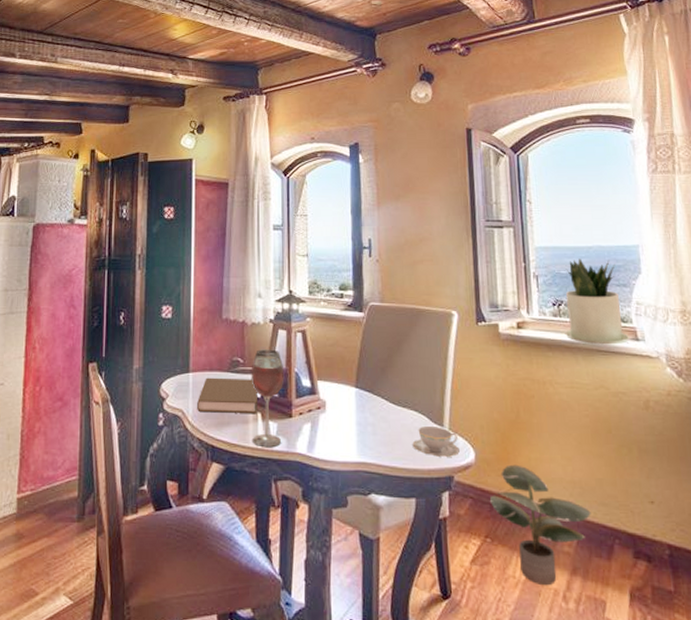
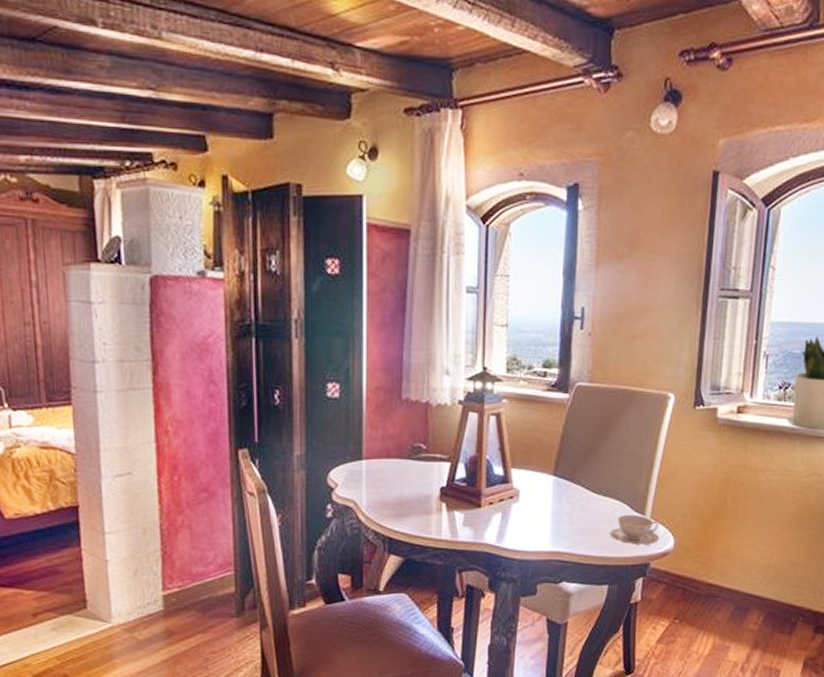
book: present [197,377,257,413] -> none [372,465,442,503]
wineglass: present [251,349,285,447] -> none [435,434,474,538]
potted plant: present [490,464,591,586] -> none [684,551,781,659]

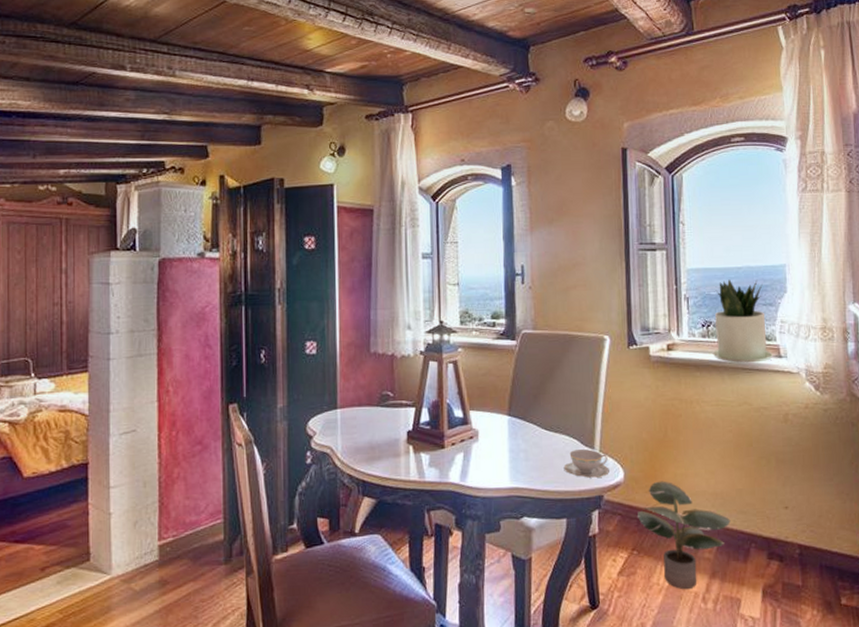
potted plant: none [684,551,781,659] -> present [638,481,731,590]

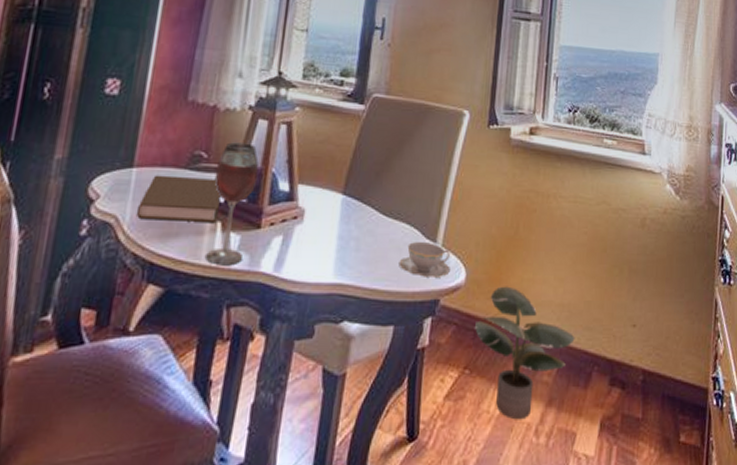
book: none [346,412,409,448] -> present [137,175,221,222]
wineglass: none [401,381,436,479] -> present [206,142,259,264]
planter: present [712,279,774,363] -> none [576,62,638,158]

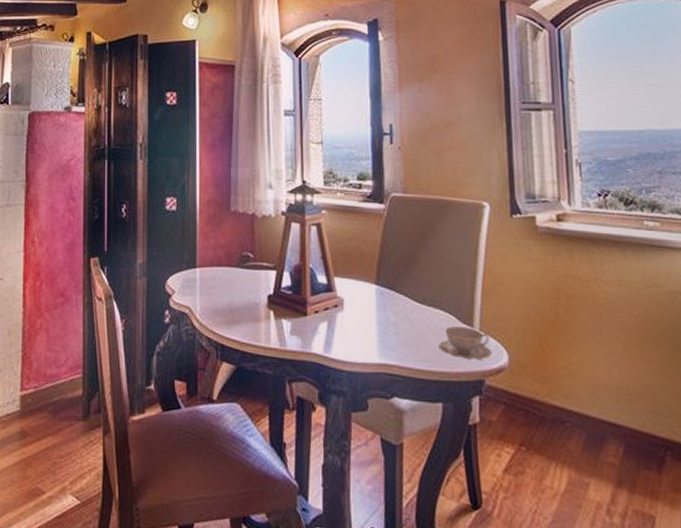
book: present [137,175,221,222] -> none [205,273,270,311]
wineglass: present [206,142,259,264] -> none [262,243,299,346]
potted plant: present [475,286,575,420] -> none [525,368,640,499]

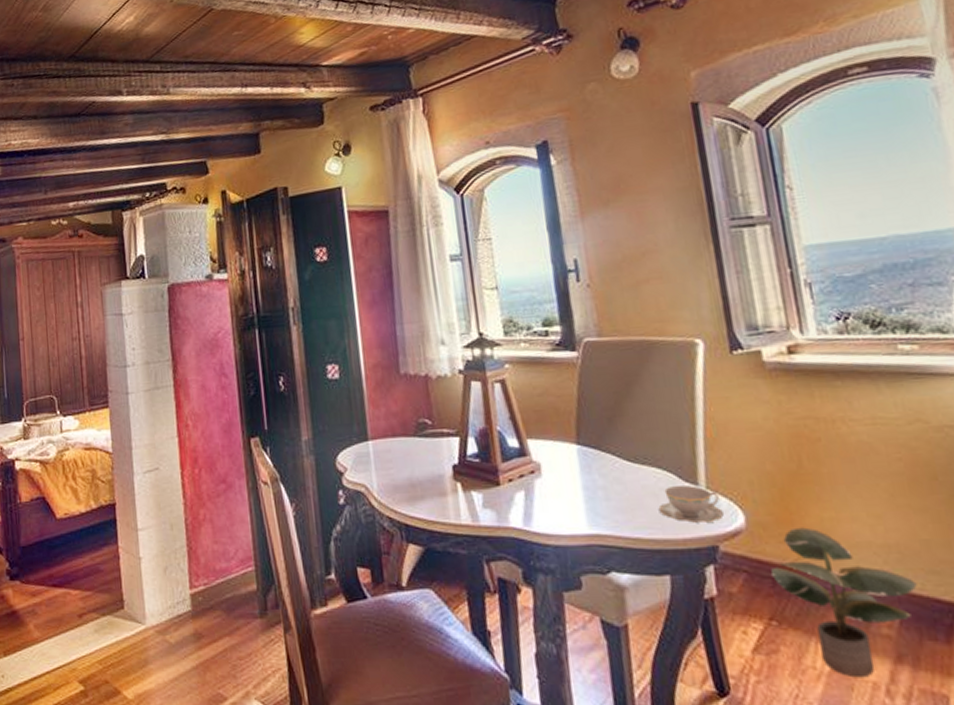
potted plant: none [525,368,640,499] -> present [771,527,917,678]

